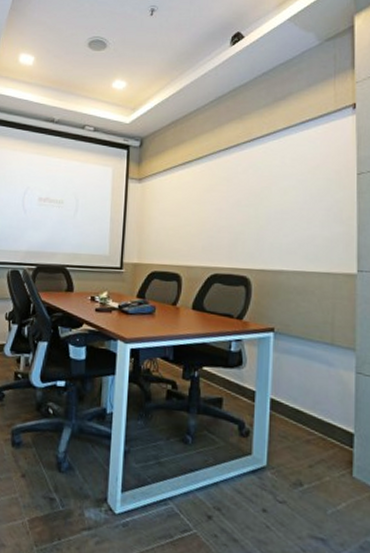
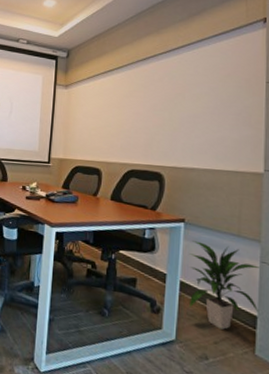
indoor plant: none [280,352,355,451] -> present [189,241,259,330]

